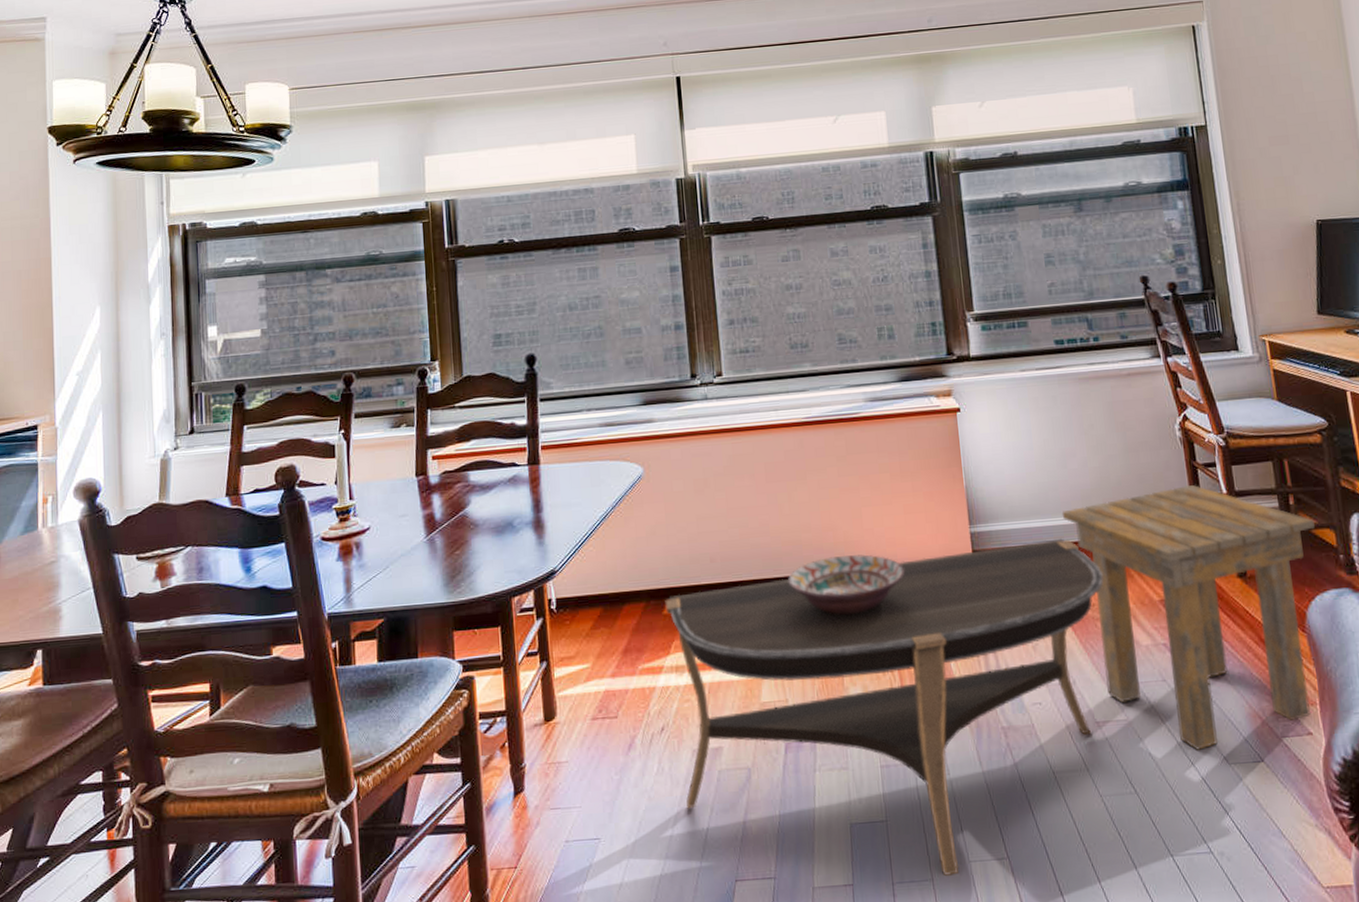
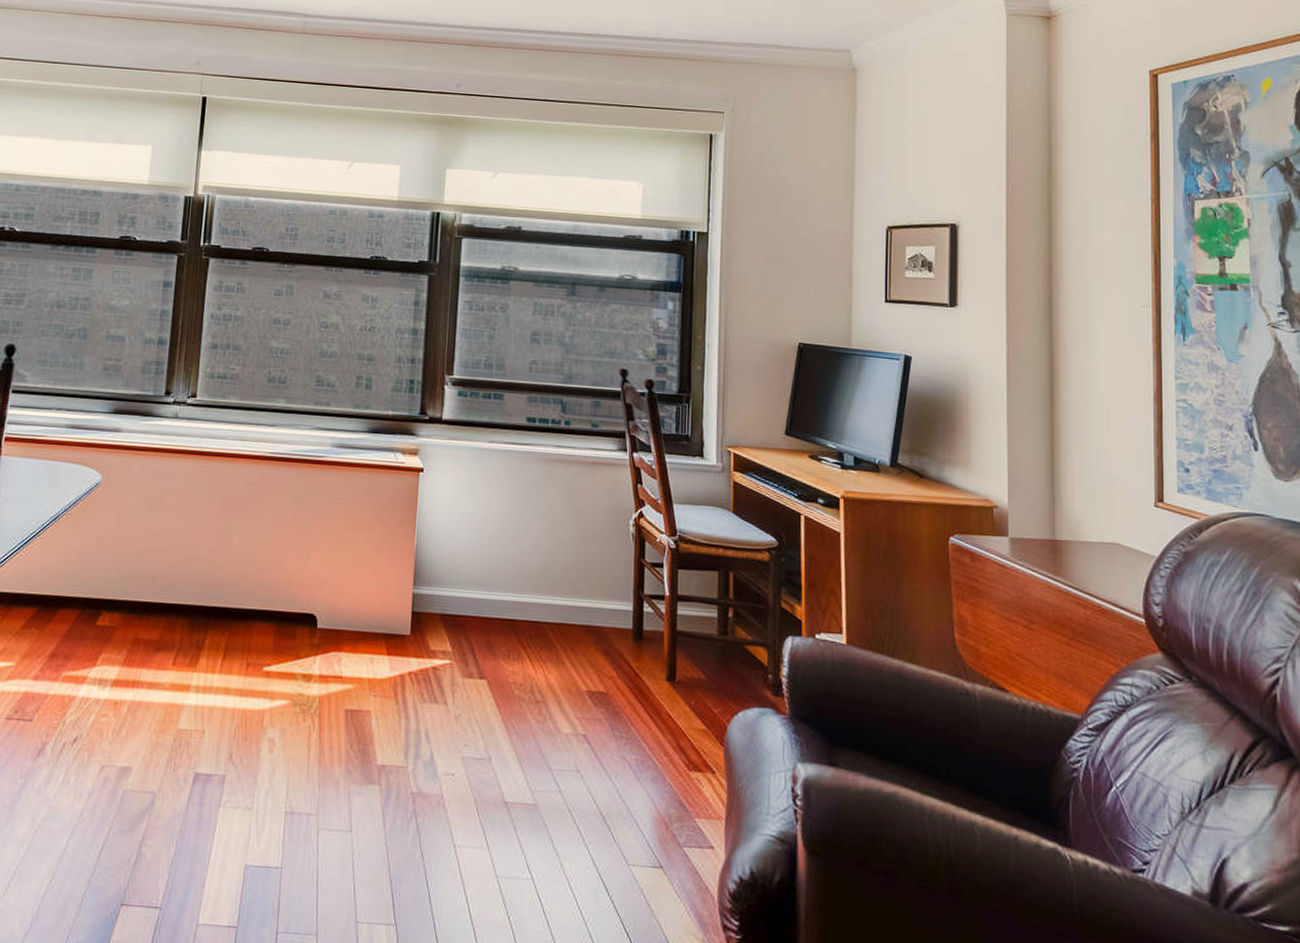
coffee table: present [665,538,1103,877] -> none [85,607,536,934]
decorative bowl: present [788,554,904,615] -> none [226,594,342,656]
side table: present [1063,485,1315,750] -> none [506,582,749,846]

